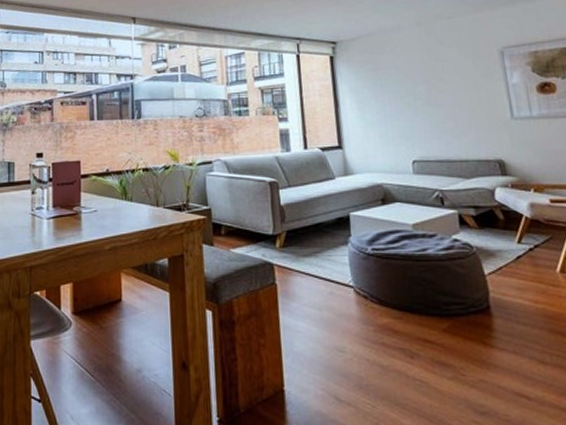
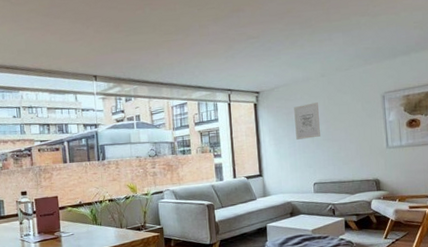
wall art: none [382,57,419,103] -> present [294,102,320,140]

